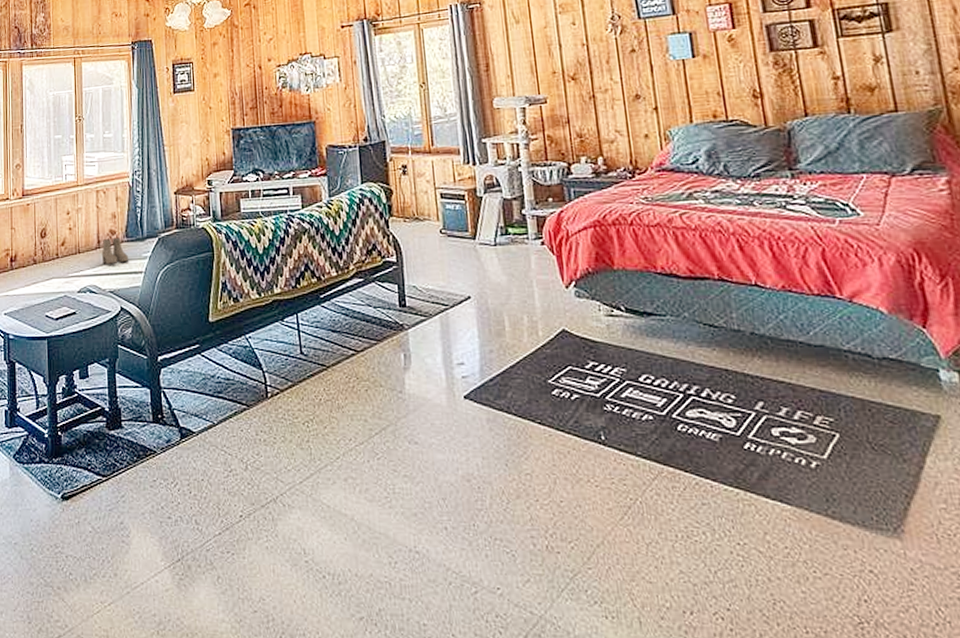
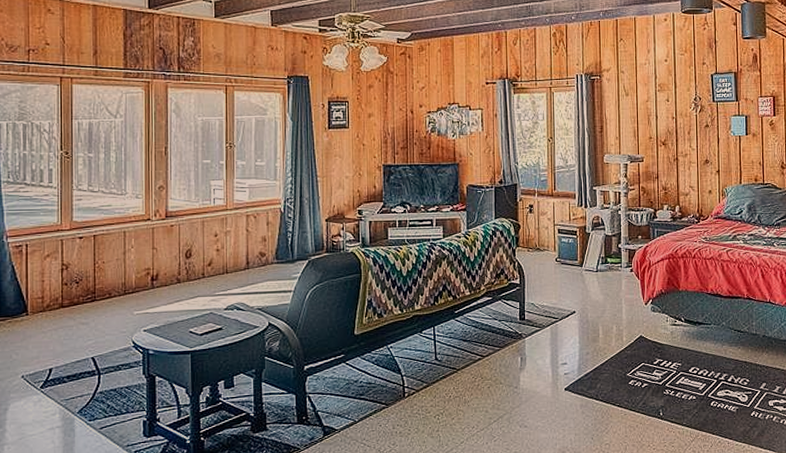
boots: present [101,237,129,265] -> none [250,259,279,285]

